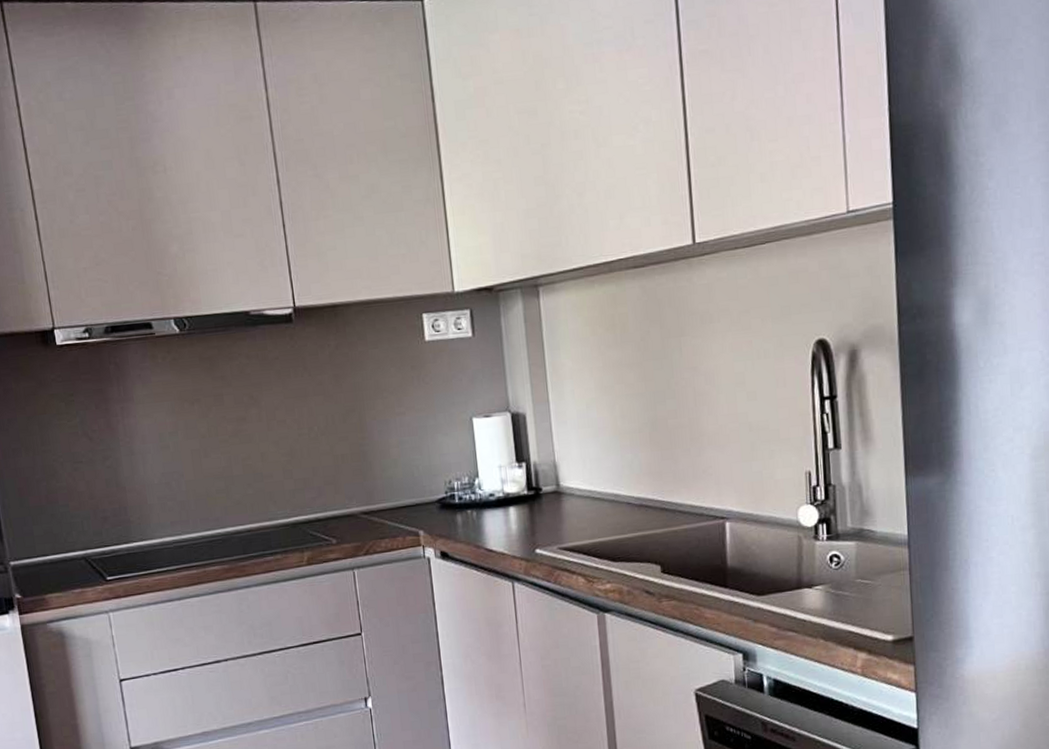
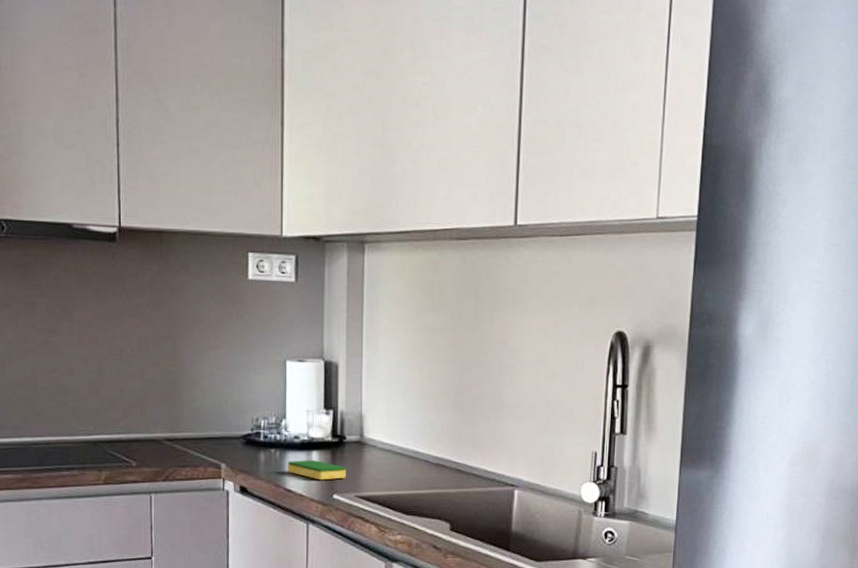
dish sponge: none [485,516,547,536] -> present [287,460,346,481]

